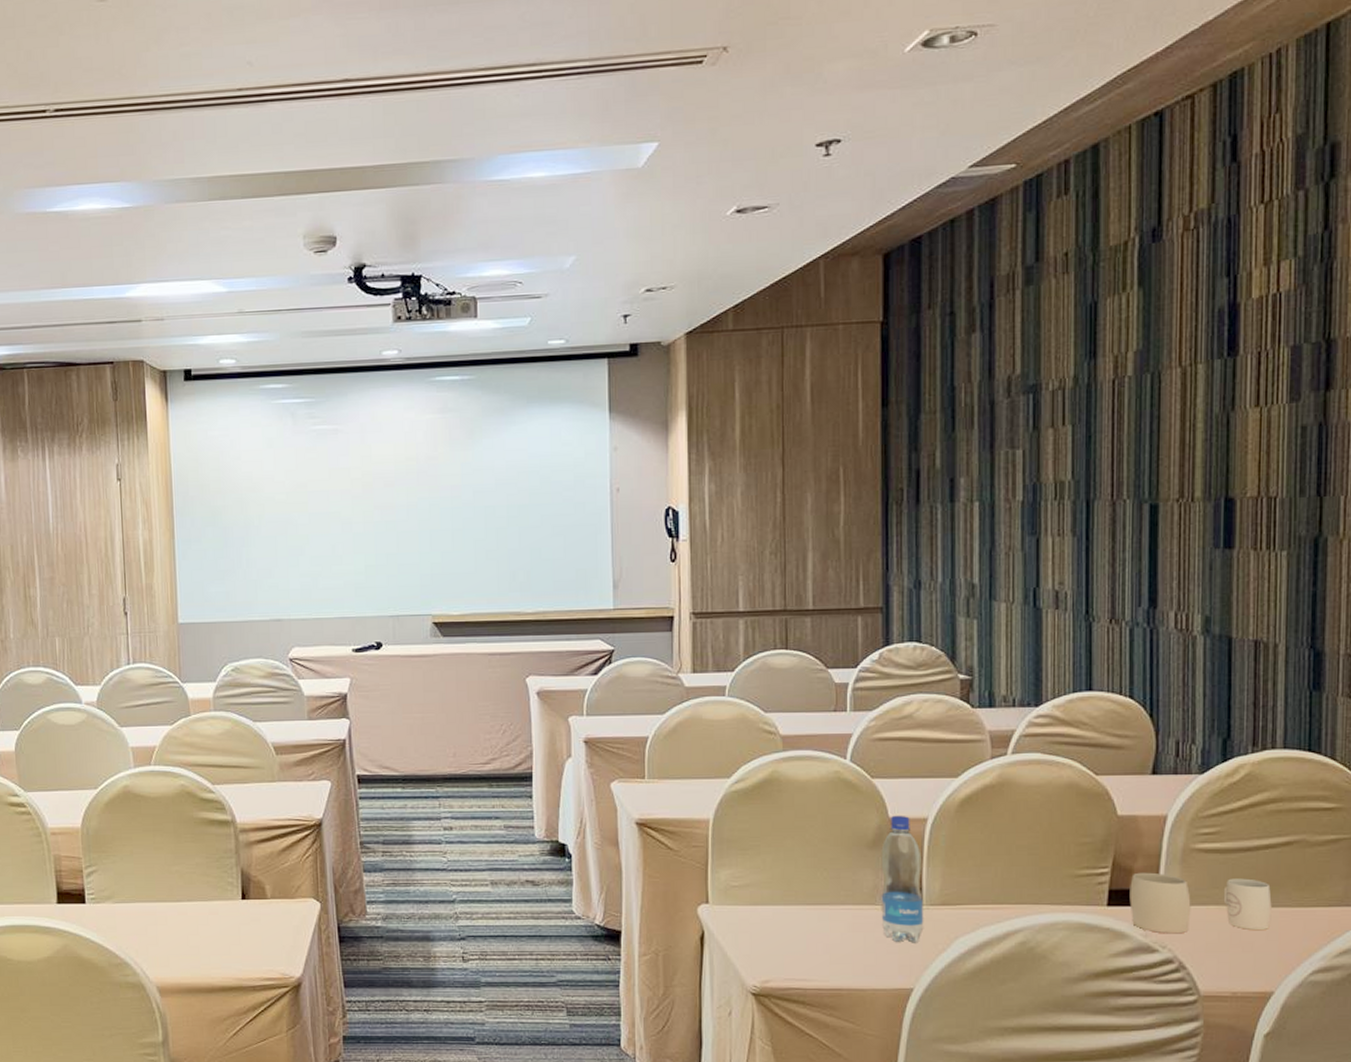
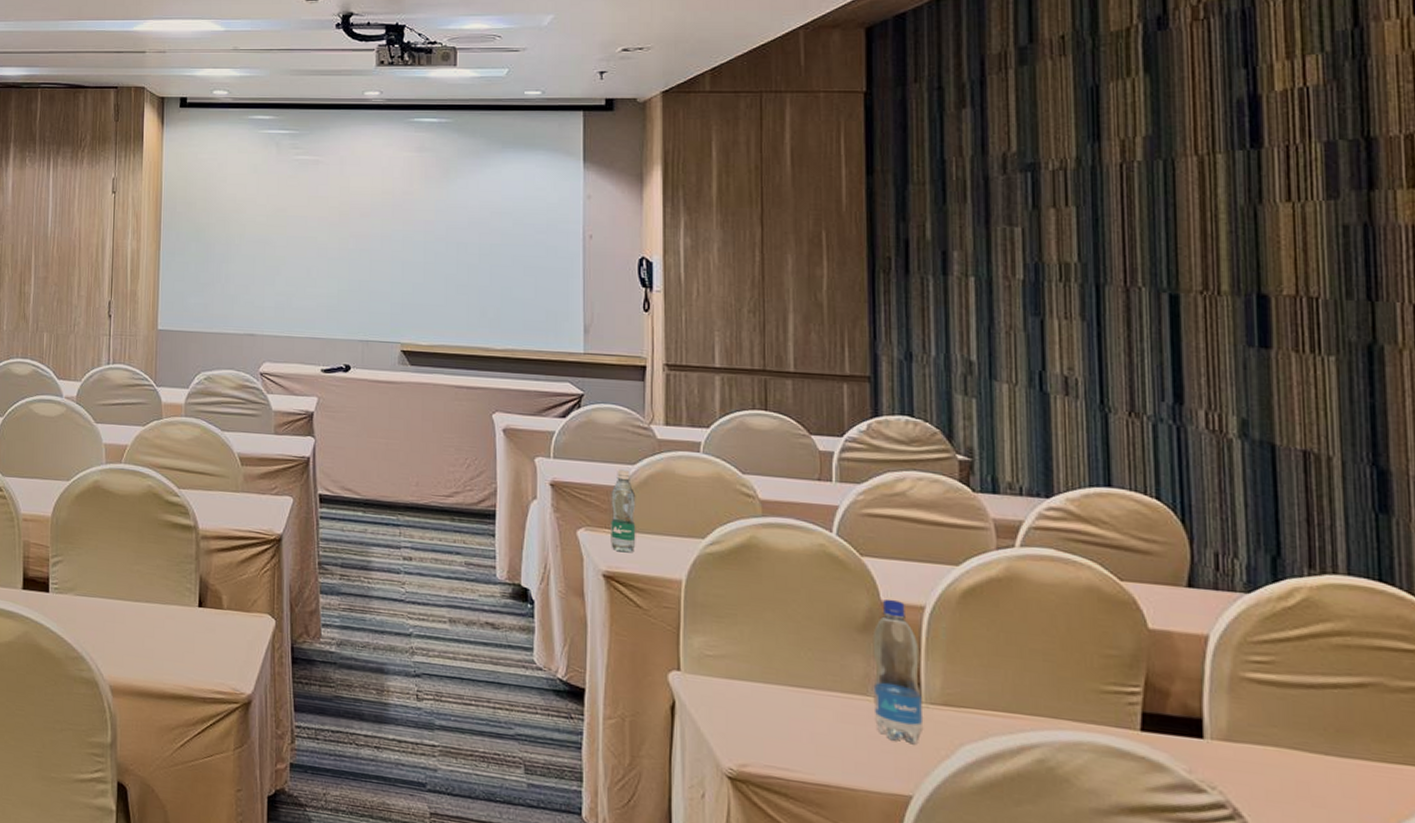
bottle: none [642,720,666,799] -> present [611,469,636,553]
mug: present [1129,872,1191,934] -> none [1167,697,1245,775]
mug: present [1223,878,1272,931] -> none [1283,717,1347,785]

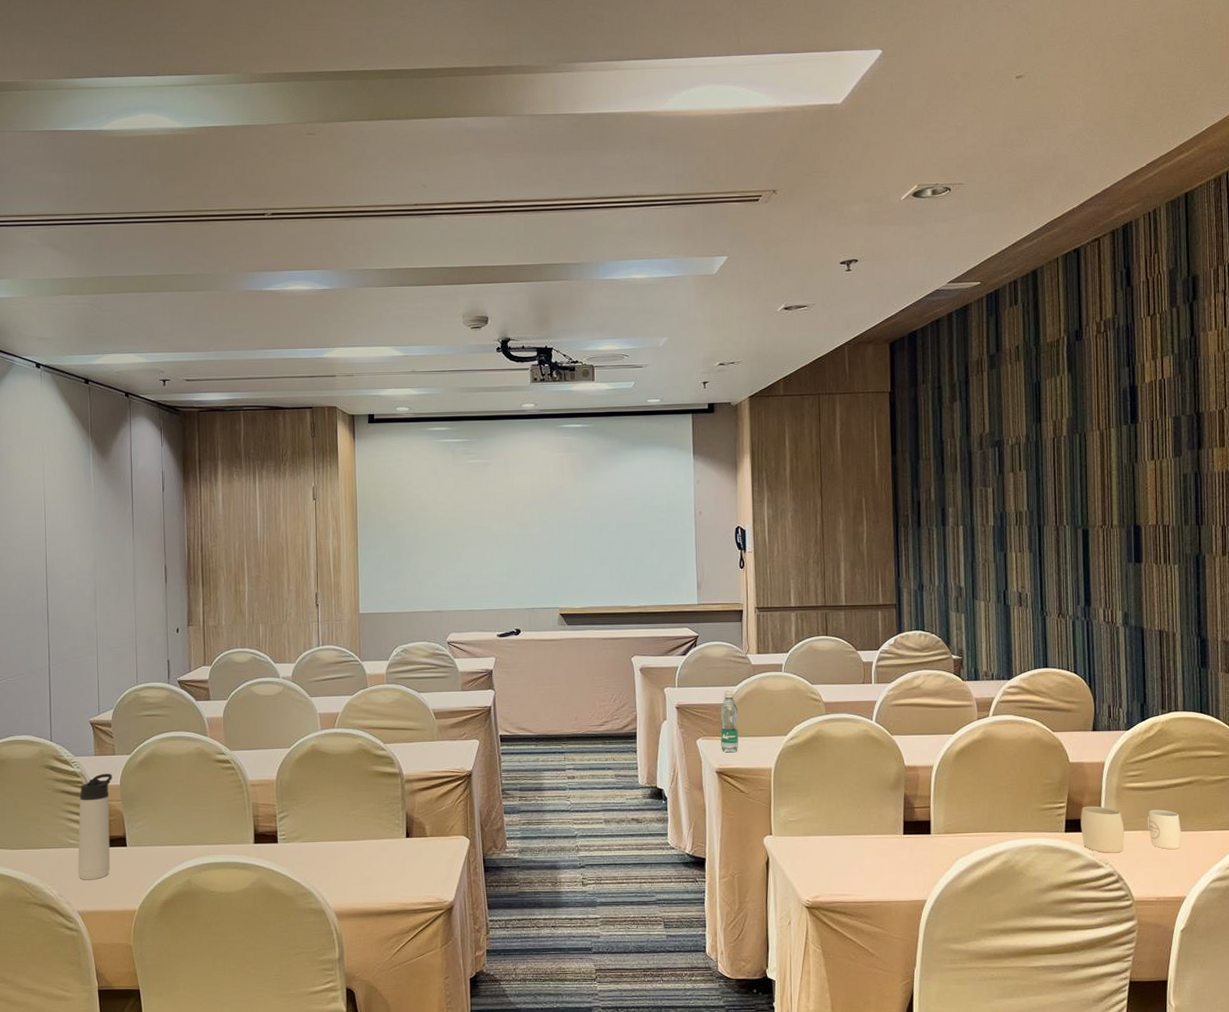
bottle: present [872,599,924,745] -> none [900,763,933,864]
mug: none [1167,697,1245,775] -> present [1080,806,1125,853]
mug: none [1283,717,1347,785] -> present [1147,809,1181,850]

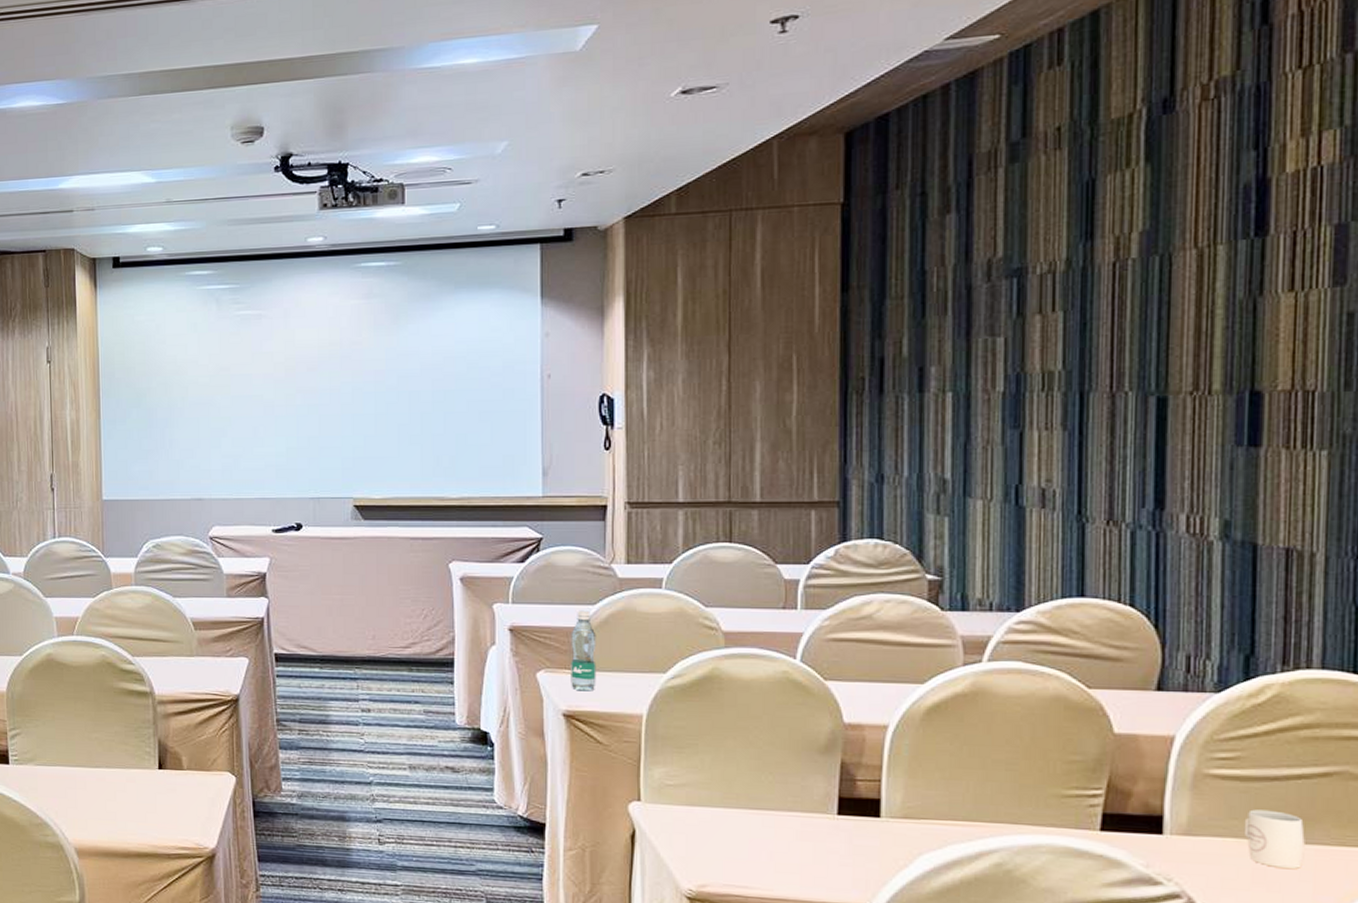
mug: present [1080,806,1125,853] -> none [1127,796,1204,867]

